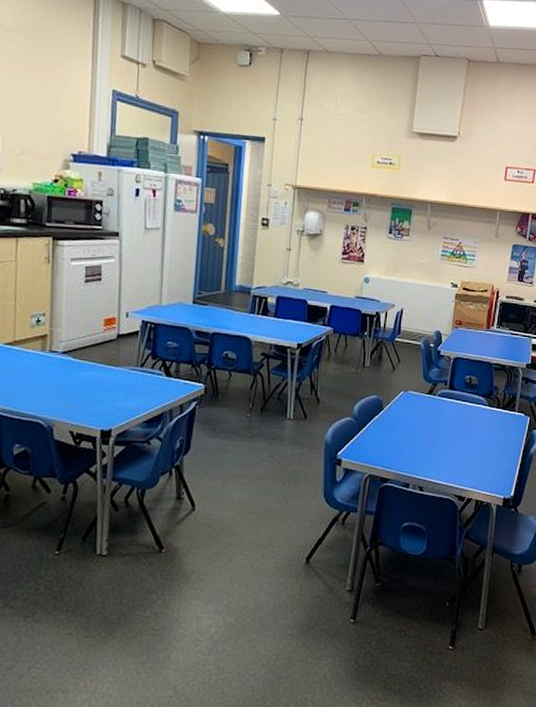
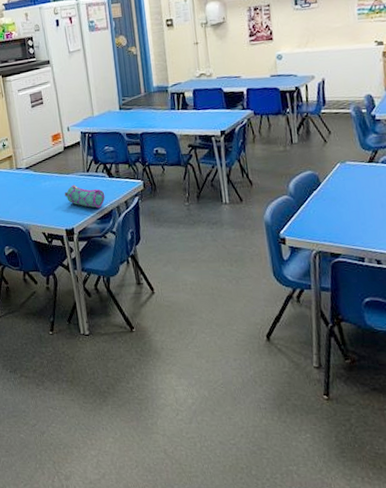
pencil case: none [107,379,158,410] -> present [64,185,105,208]

